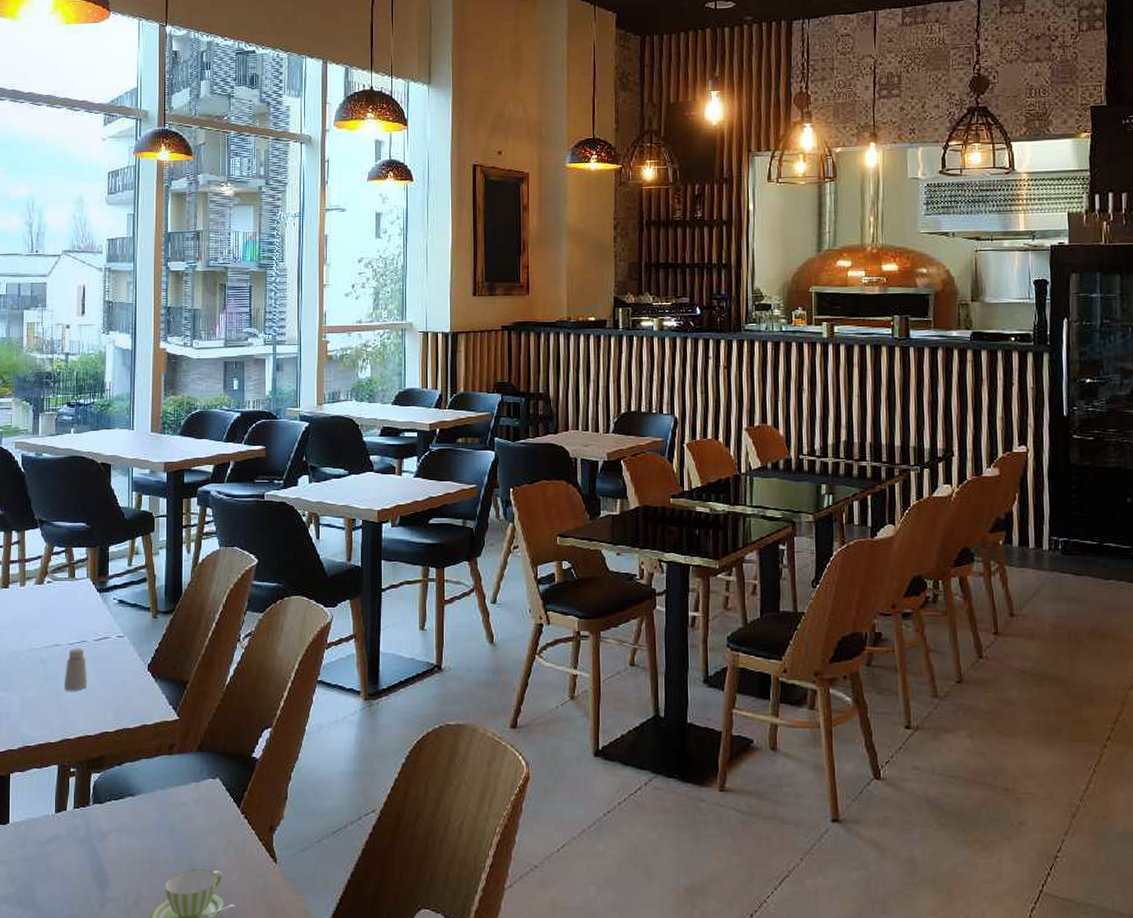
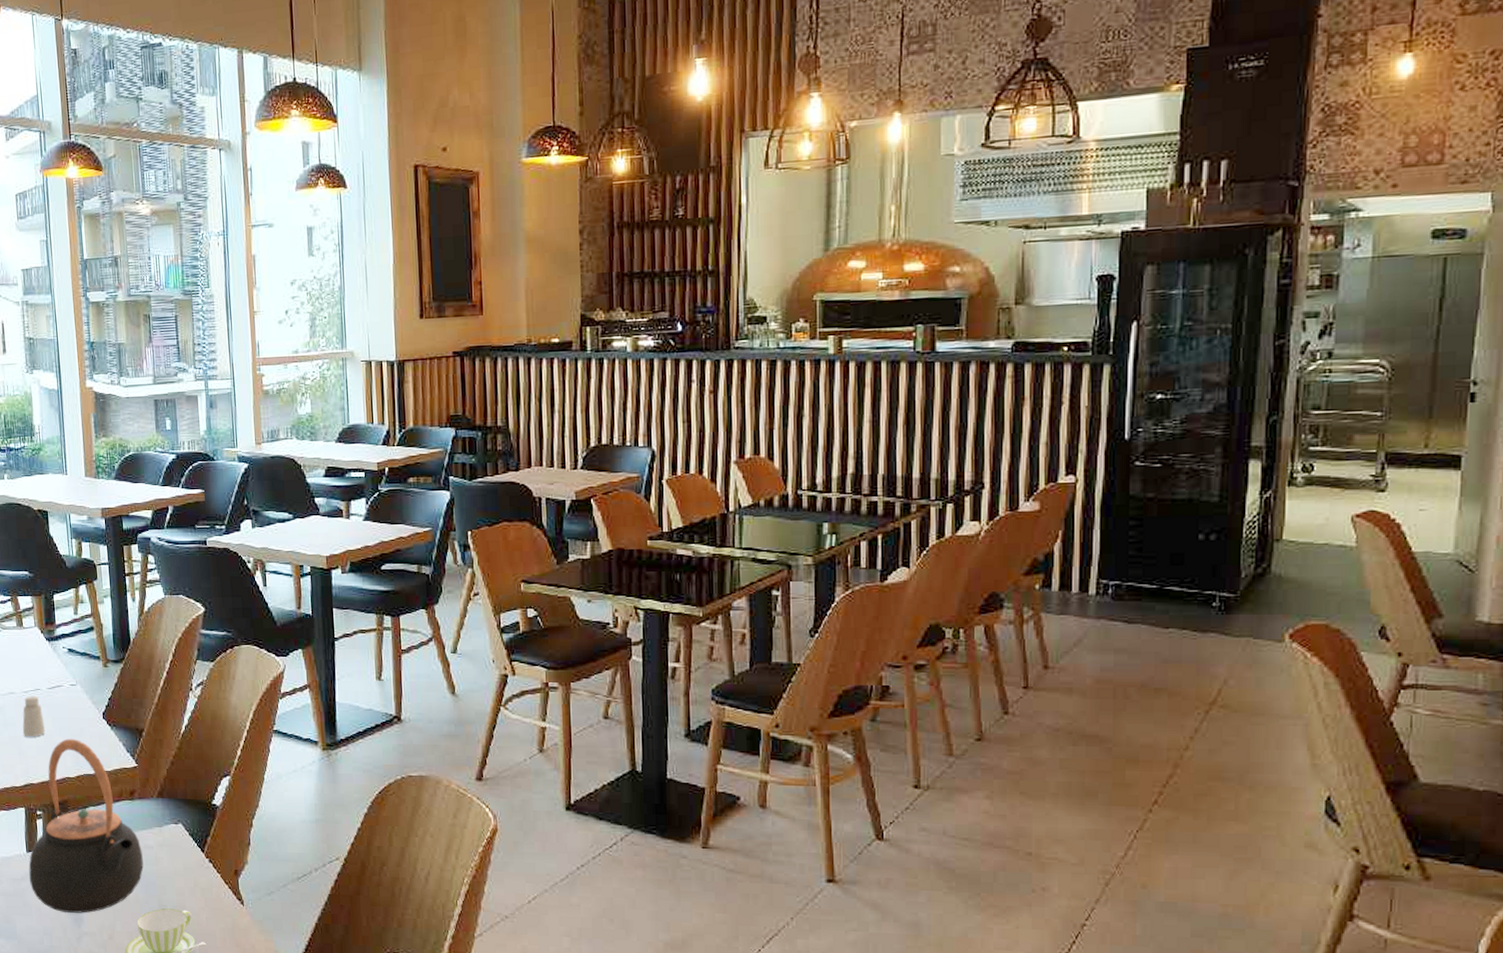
teapot: none [56,691,177,877] -> present [28,738,144,913]

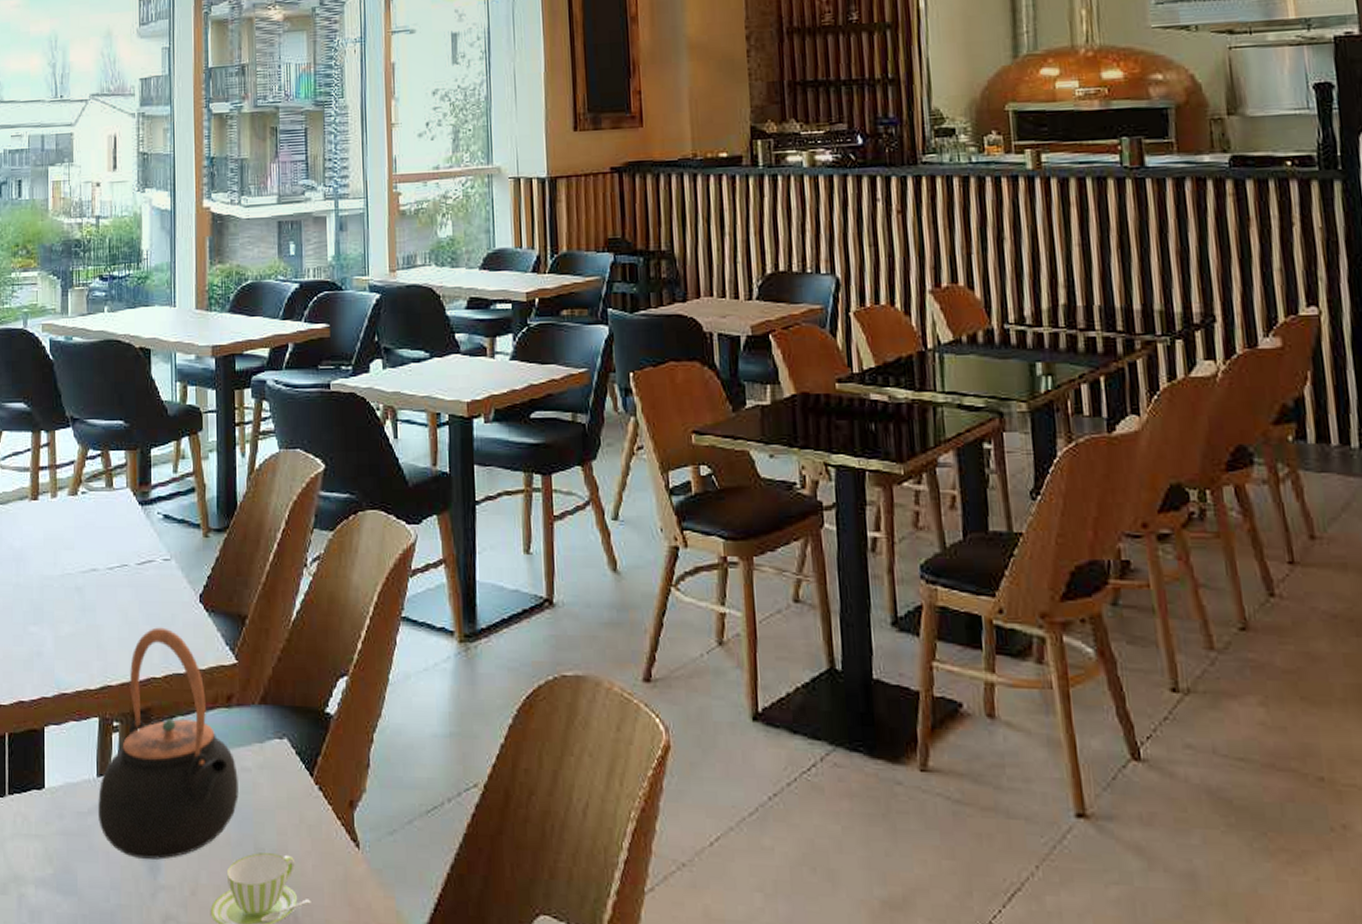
saltshaker: present [22,695,46,737] -> none [103,572,131,626]

